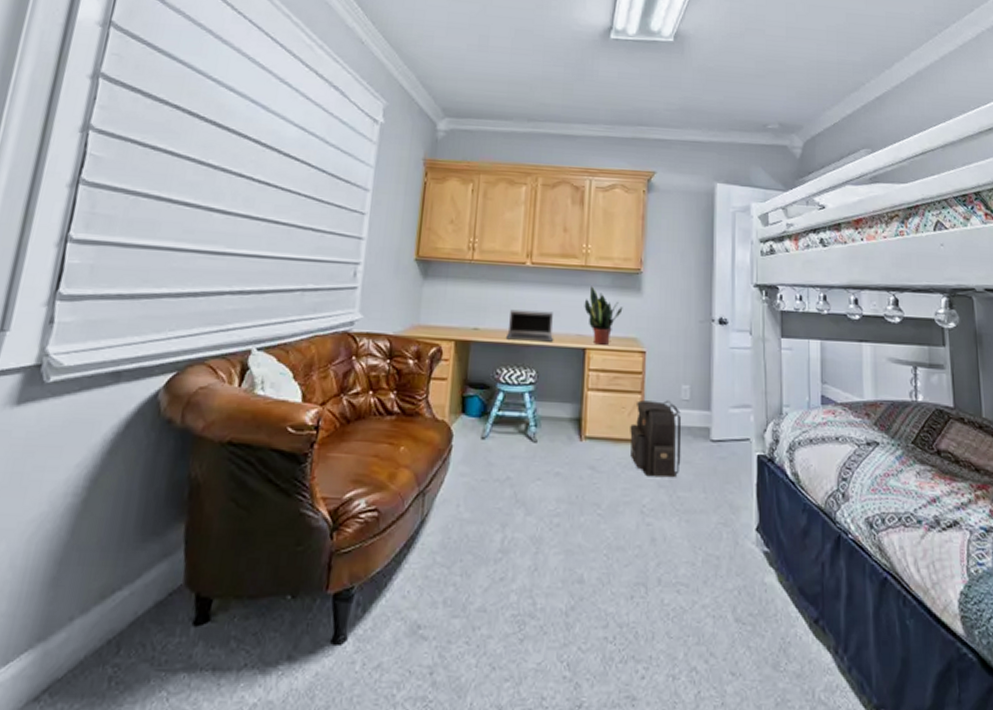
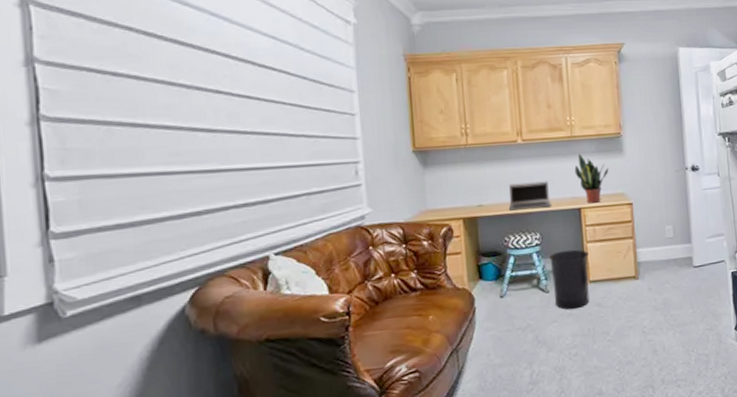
waste bin: none [542,395,588,467] -> present [549,249,590,310]
backpack: present [630,400,682,478] -> none [626,240,671,304]

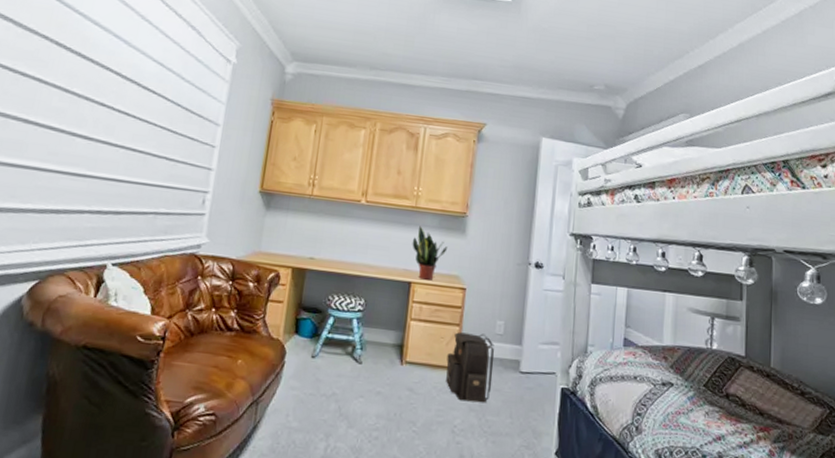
laptop: present [509,181,551,212] -> none [339,242,383,276]
waste bin: present [549,249,590,310] -> none [366,322,410,388]
backpack: none [626,240,671,304] -> present [446,332,494,403]

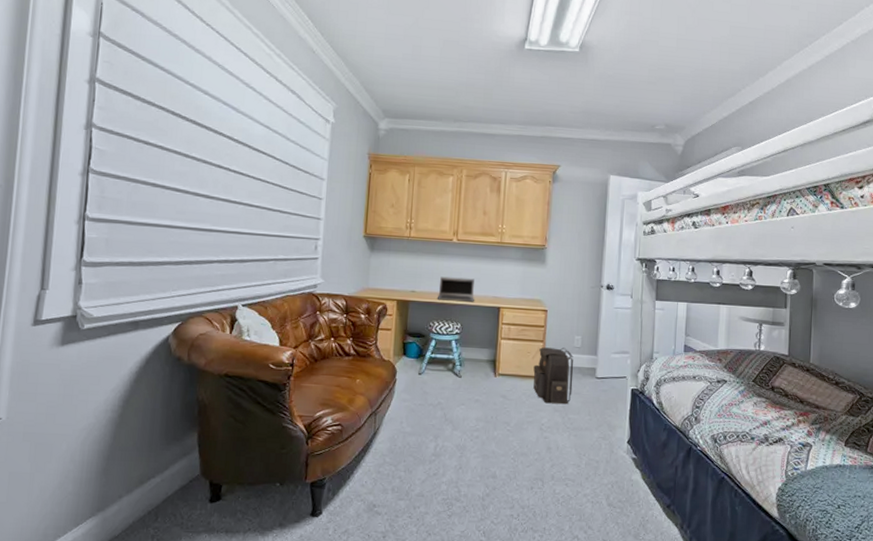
laptop: none [339,242,383,276] -> present [438,276,474,303]
potted plant: present [412,226,448,280] -> none [499,258,530,305]

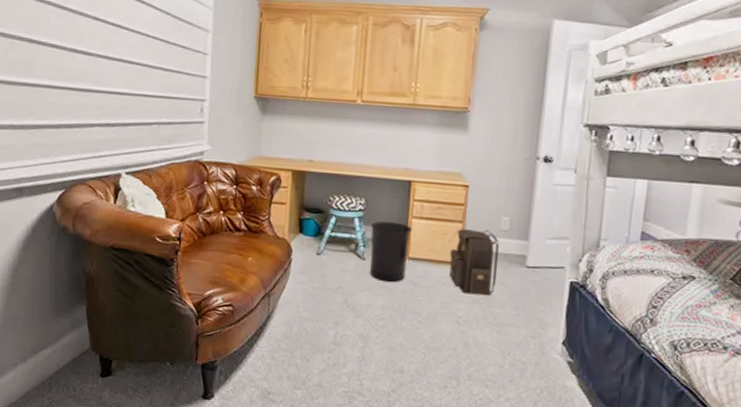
laptop: present [438,276,474,303] -> none [339,144,382,176]
waste bin: none [465,342,501,396] -> present [370,221,412,282]

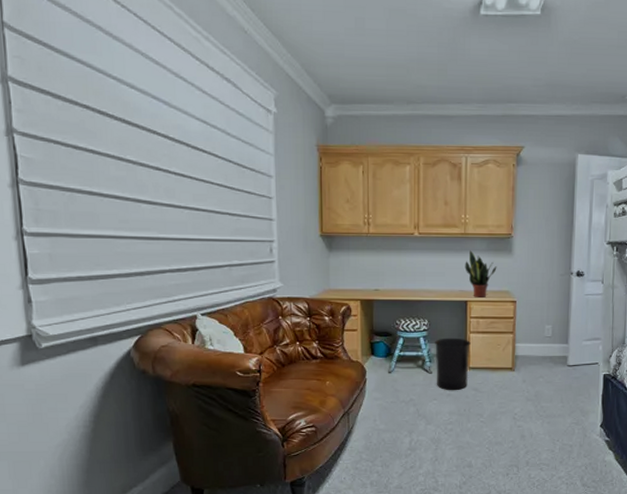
potted plant: none [411,123,449,179] -> present [465,250,497,297]
backpack: present [449,229,499,296] -> none [504,337,545,394]

